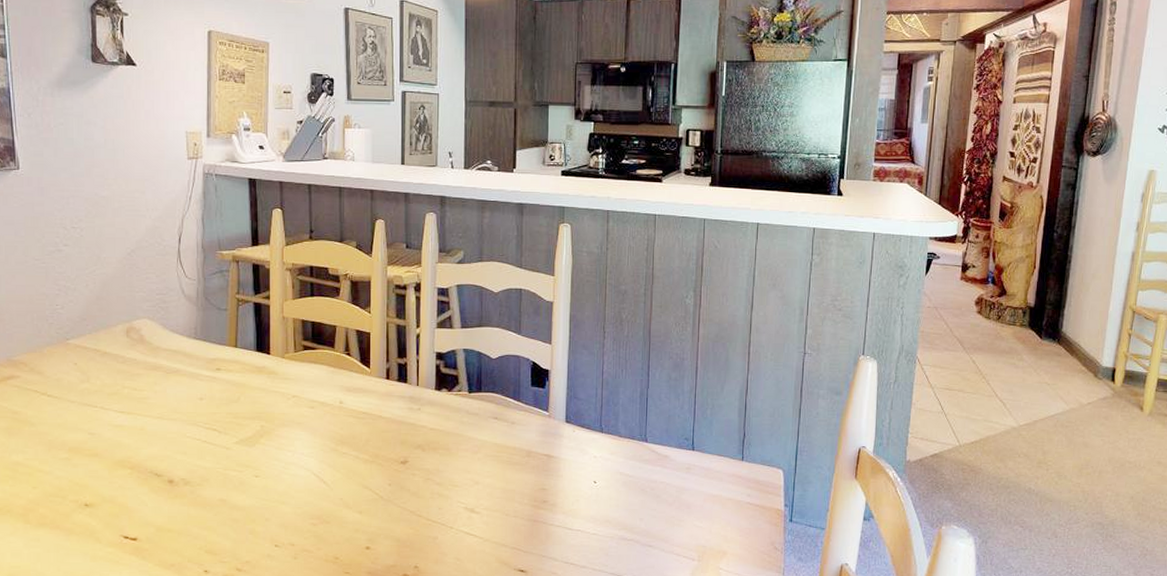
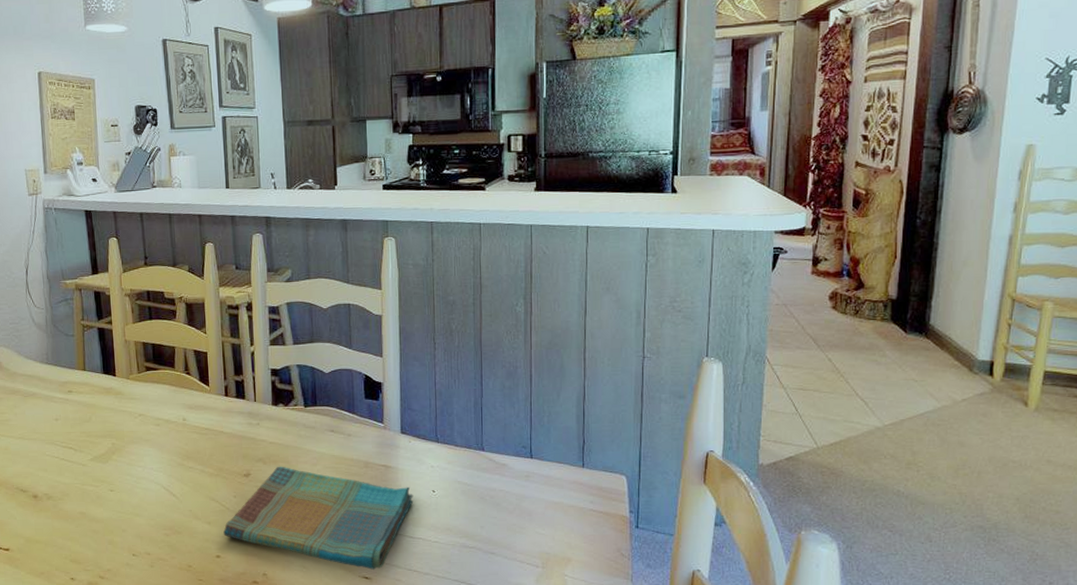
dish towel: none [375,453,575,562] -> present [223,466,414,570]

